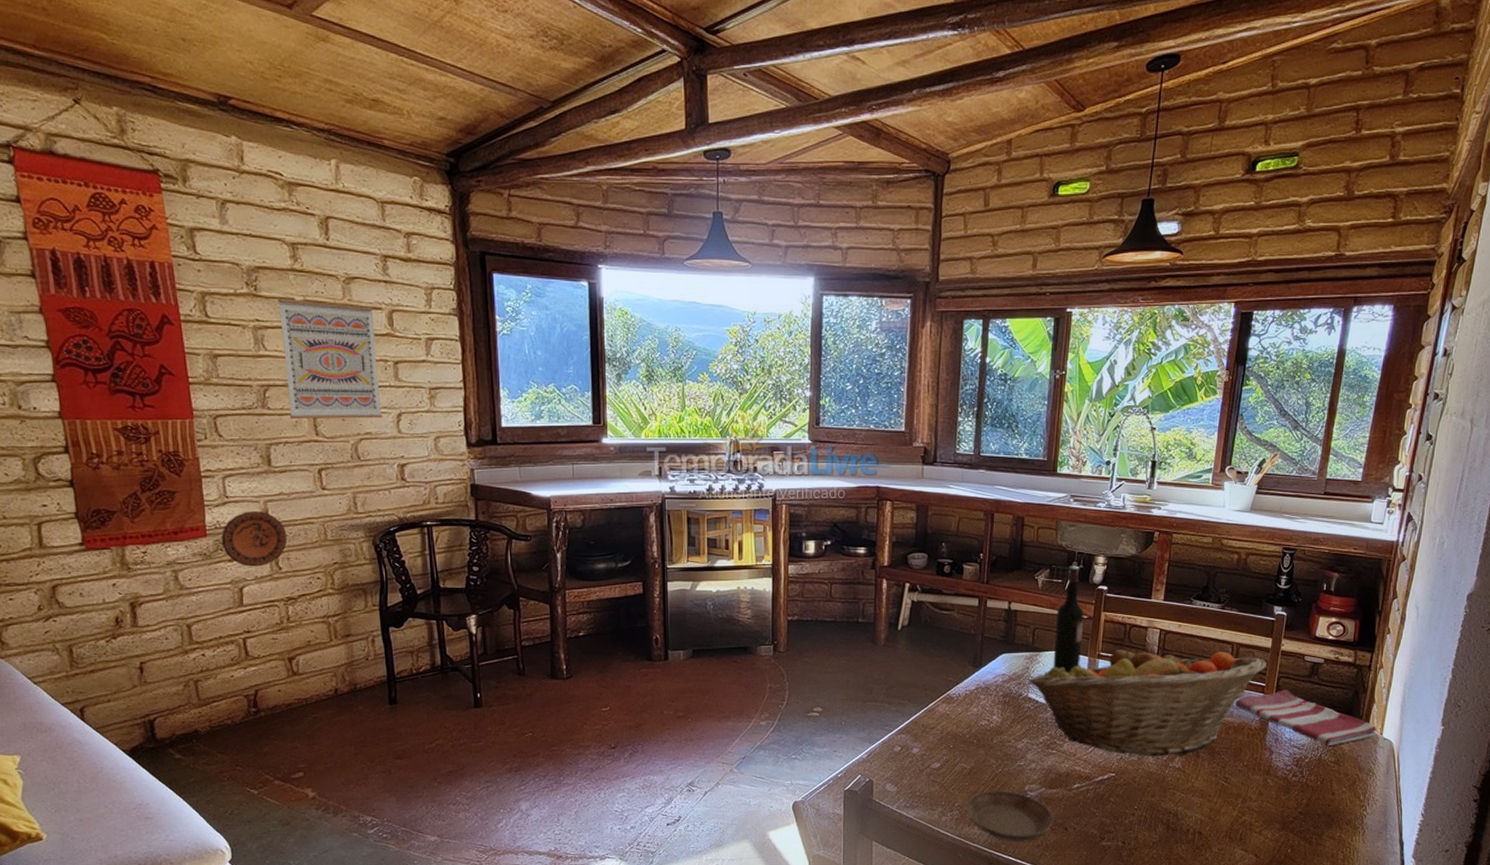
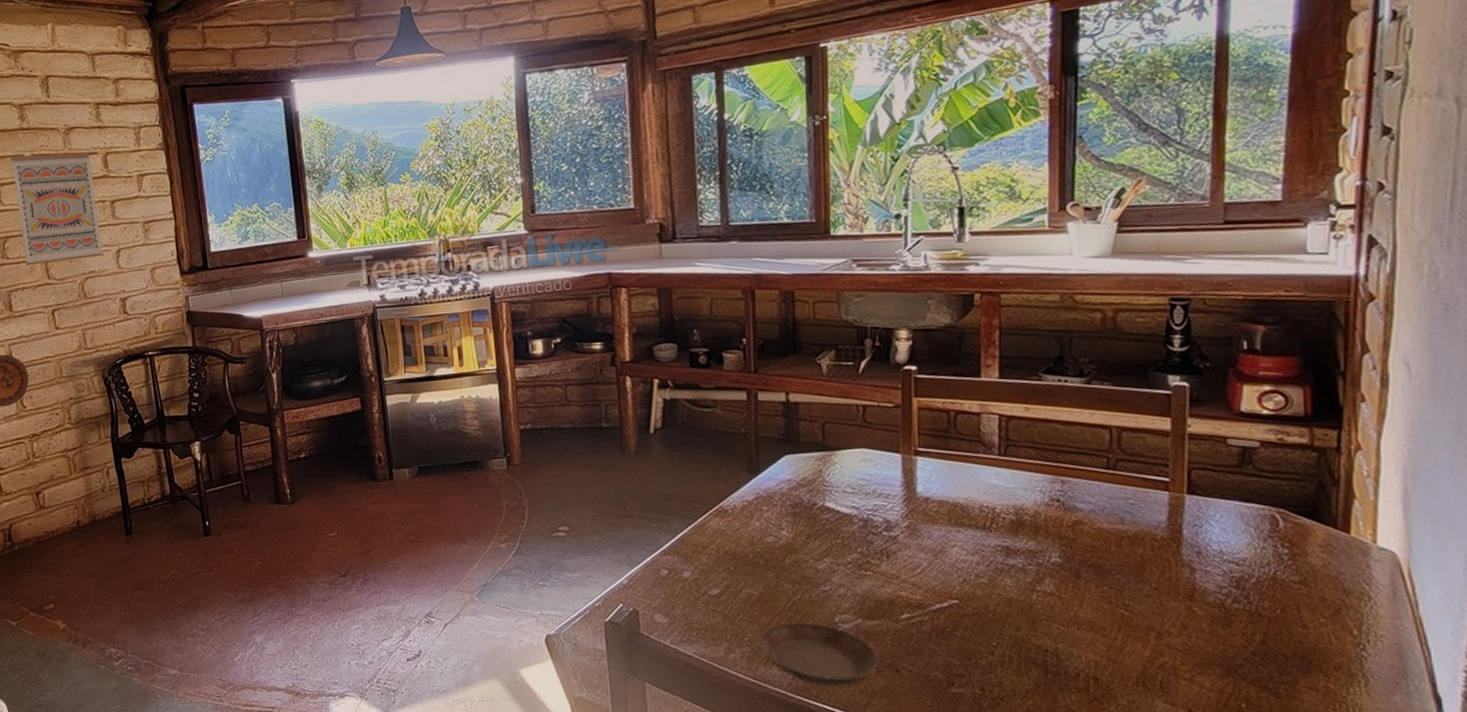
fruit basket: present [1029,646,1266,756] -> none [823,438,1167,577]
wine bottle: present [1053,565,1084,673] -> none [851,343,891,476]
dish towel: present [1235,690,1377,745] -> none [1126,485,1365,559]

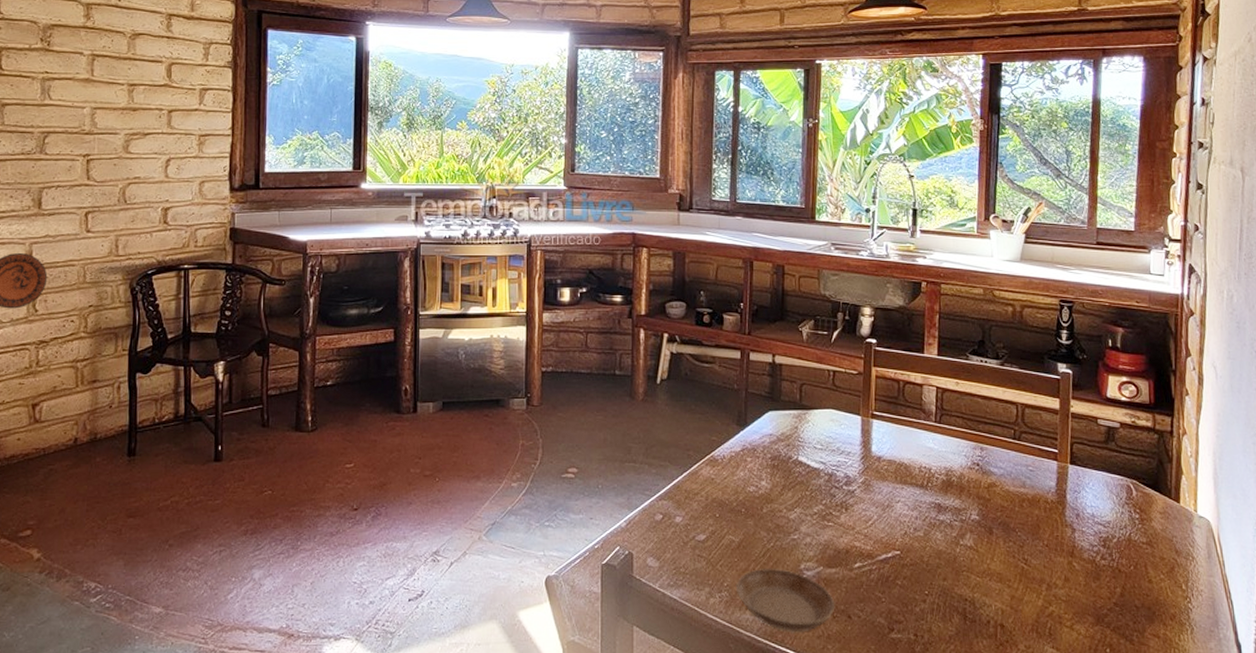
wall art: present [10,152,104,266] -> none [65,53,155,164]

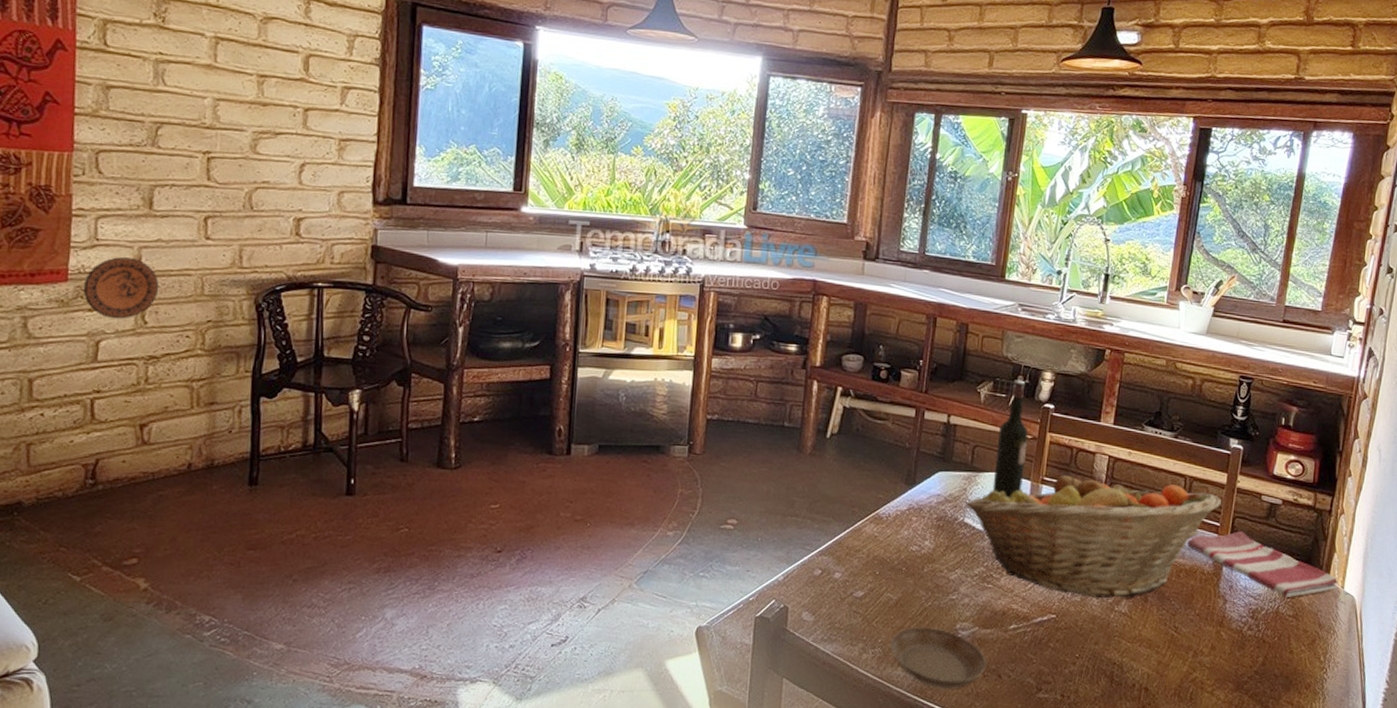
fruit basket: none [798,405,1056,531] -> present [965,471,1221,598]
wine bottle: none [823,317,854,435] -> present [992,379,1029,498]
dish towel: none [1027,457,1190,523] -> present [1187,531,1338,597]

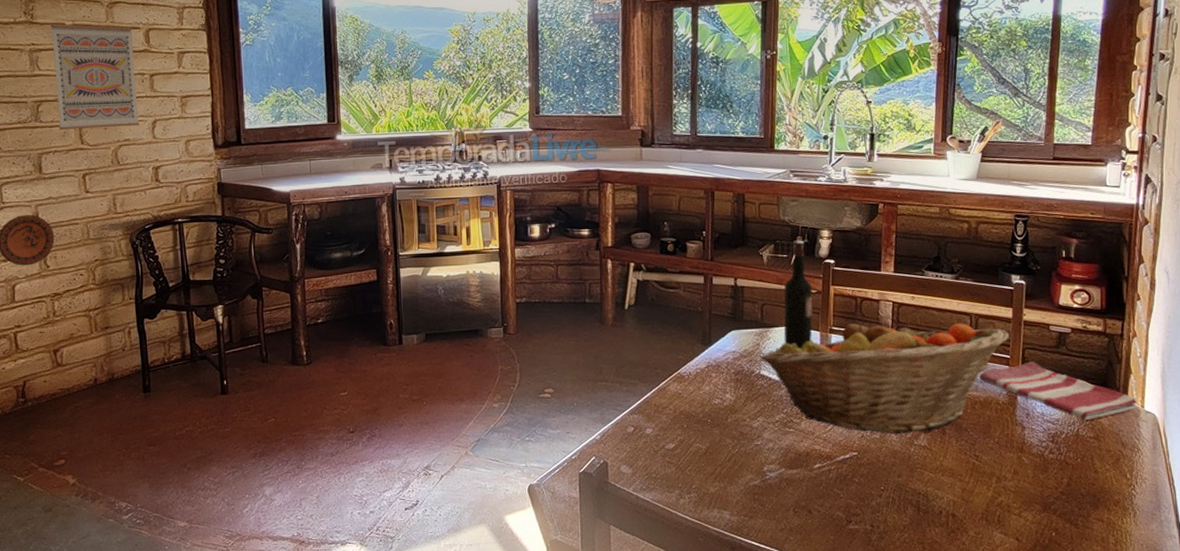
wall art: none [182,33,290,168] -> present [50,24,140,130]
saucer: present [889,626,987,689] -> none [703,471,797,527]

